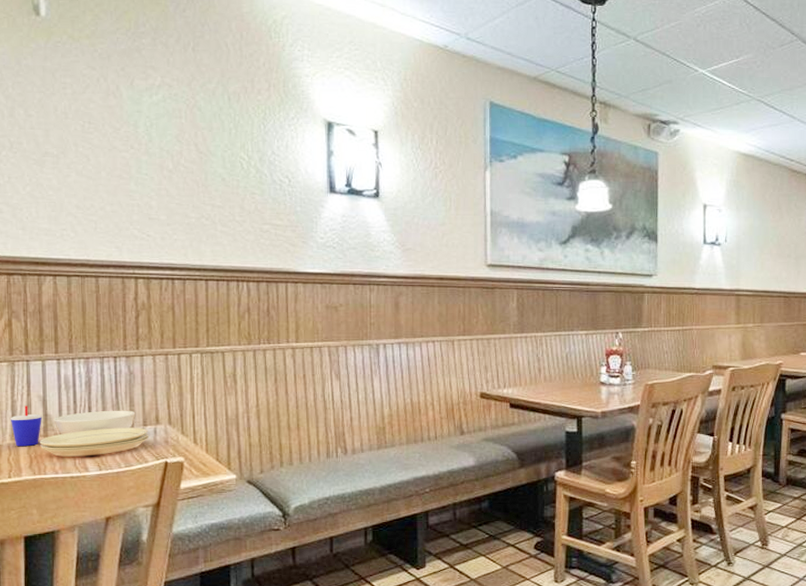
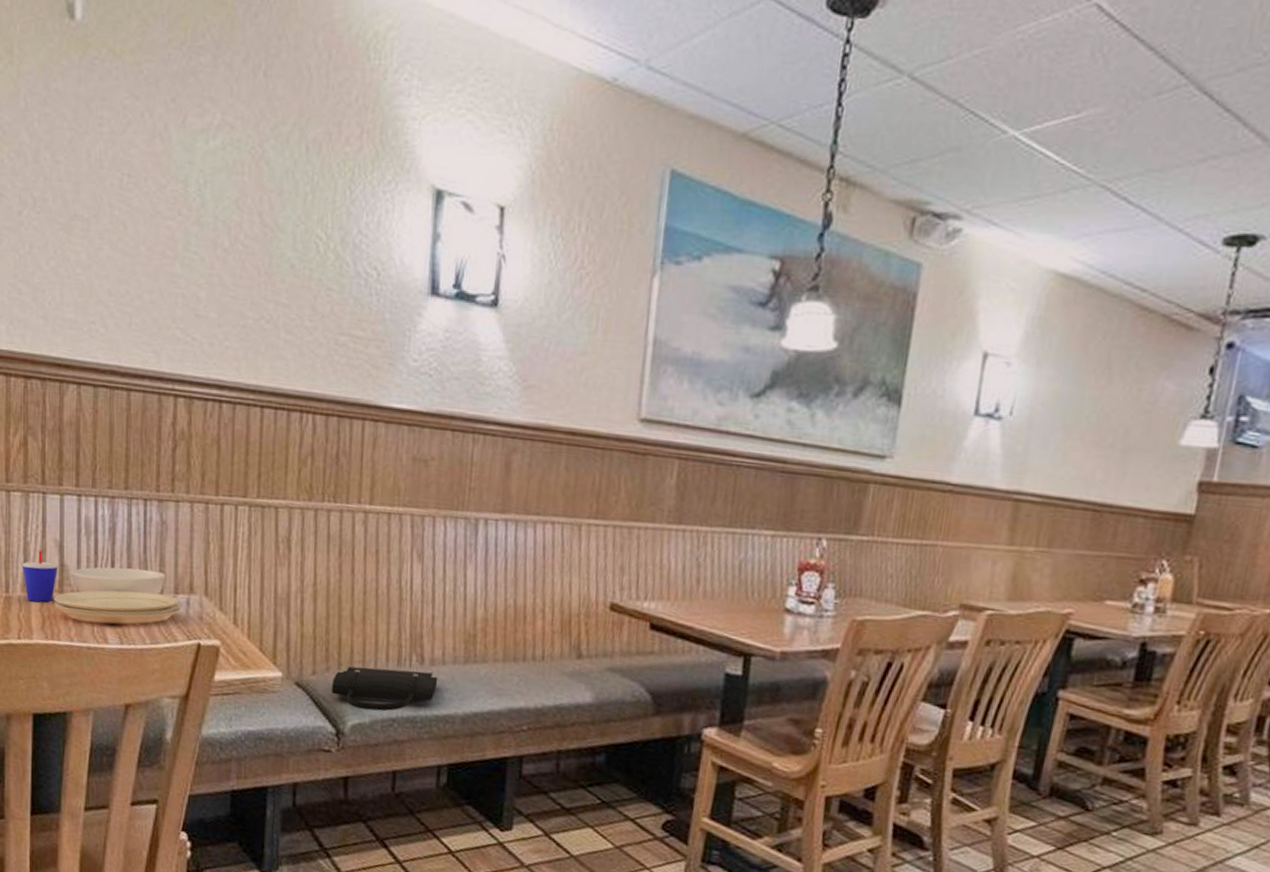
handbag: none [277,459,359,495] -> present [332,666,438,712]

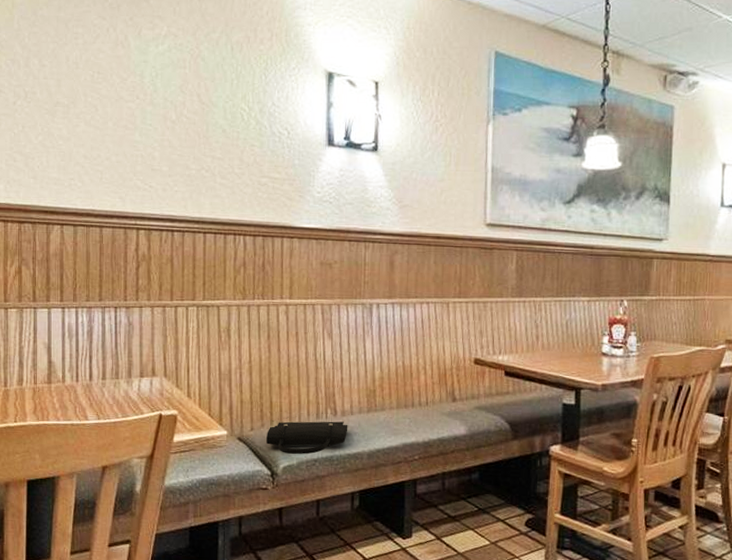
beverage cup: present [23,550,58,602] -> none [18,352,46,392]
plate: present [53,590,180,625] -> none [43,377,145,405]
bowl: present [71,567,166,595] -> none [57,360,133,382]

